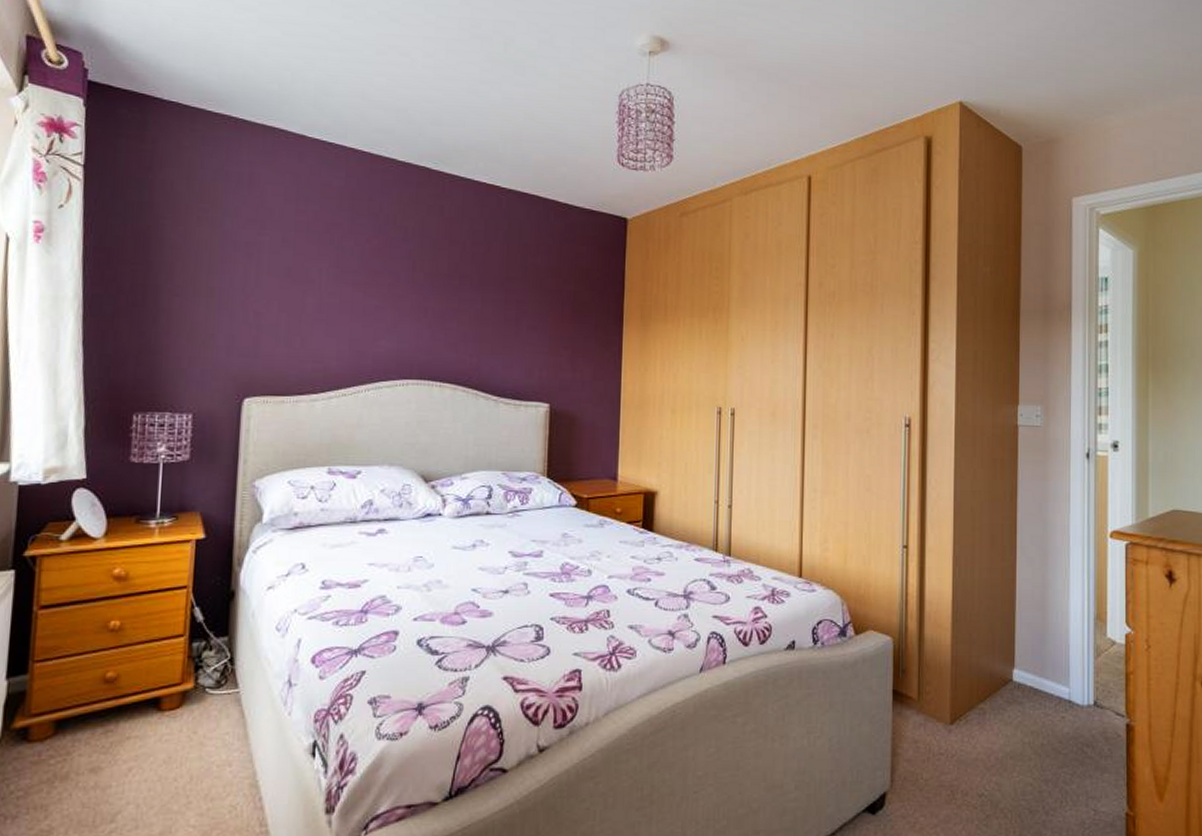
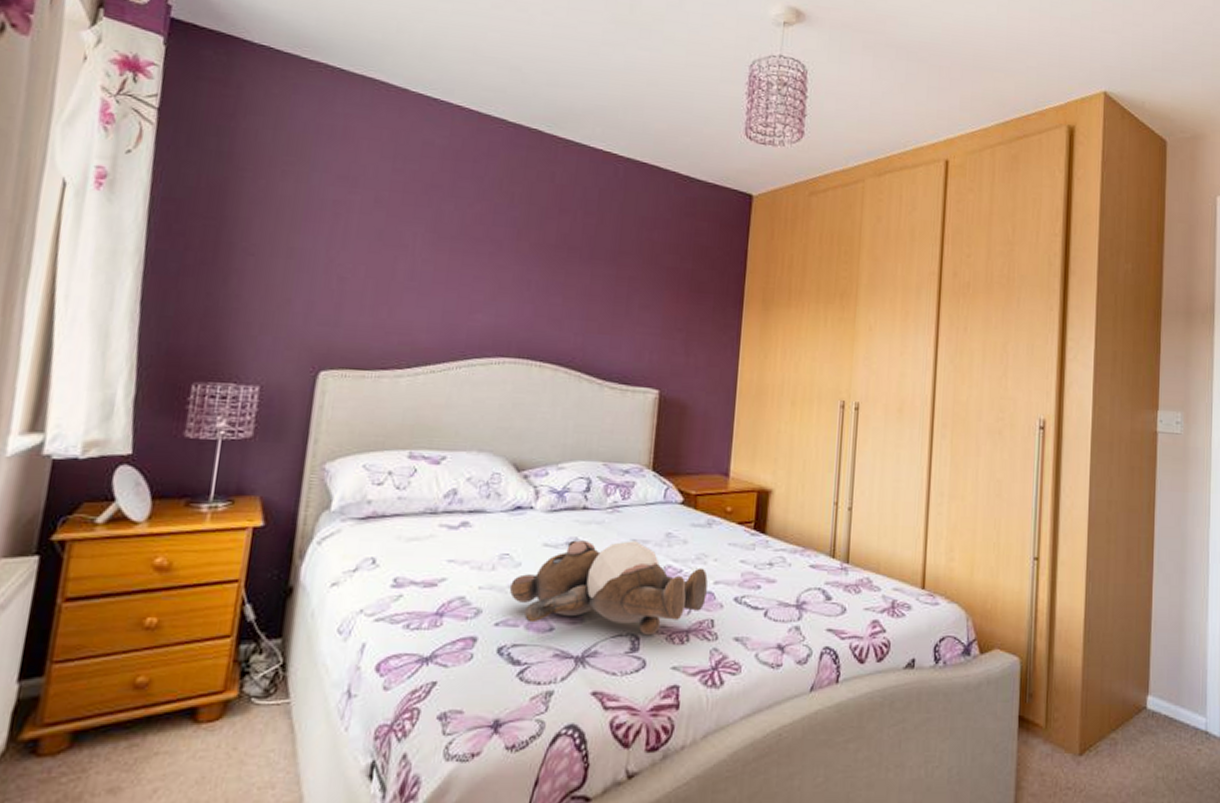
teddy bear: none [424,541,602,626] -> present [509,540,708,636]

